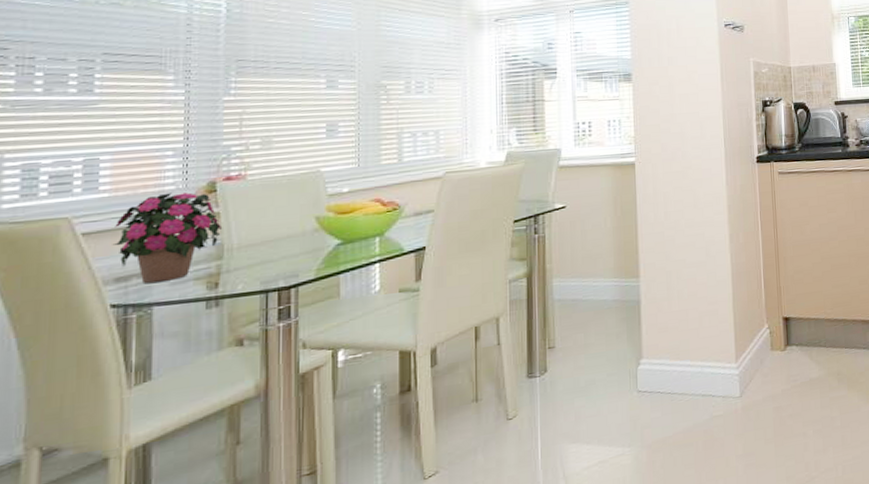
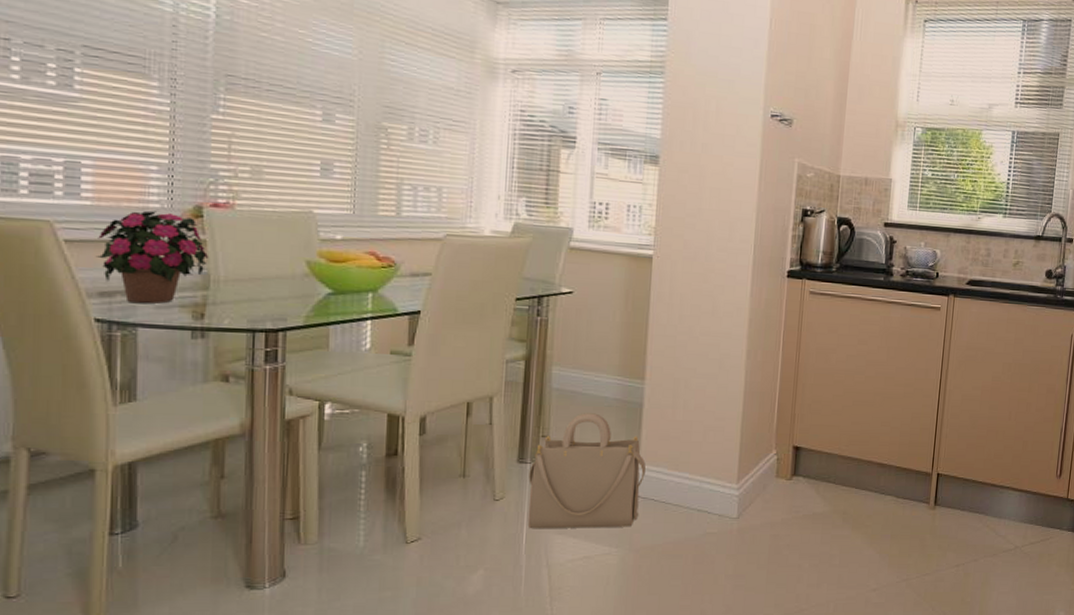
handbag: none [539,317,649,443] -> present [527,413,646,529]

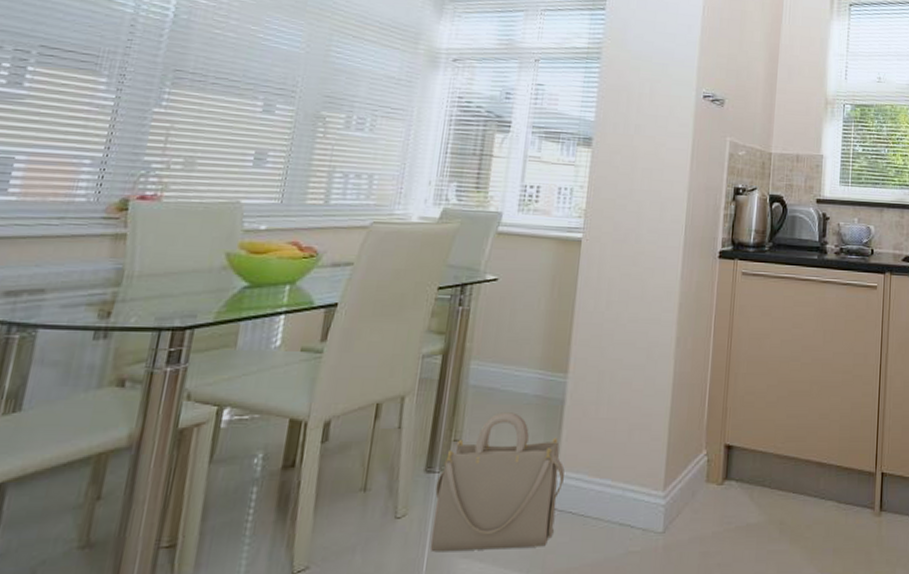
potted flower: present [95,210,209,304] -> none [9,204,127,303]

